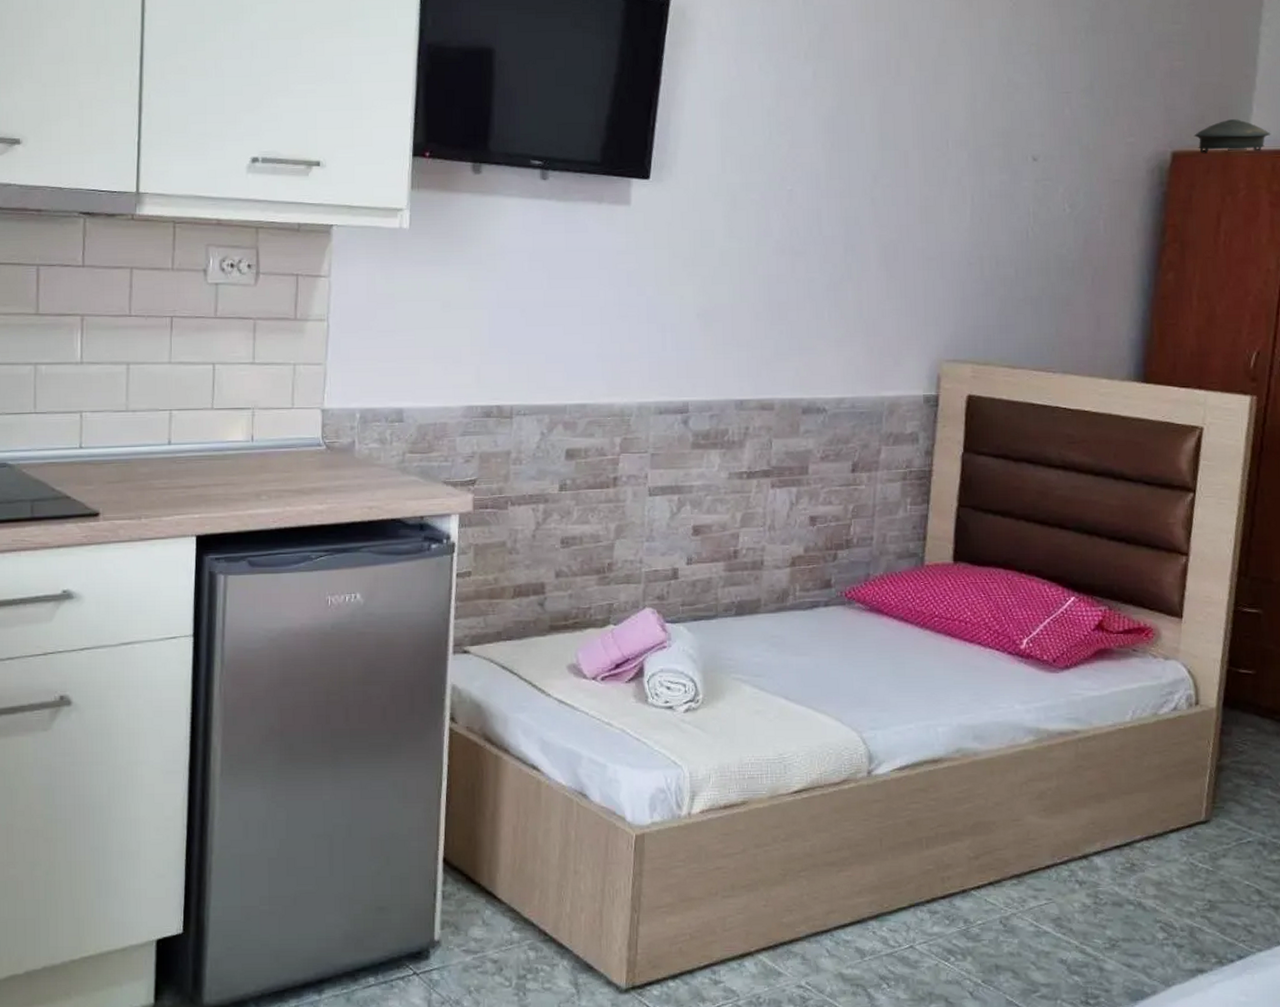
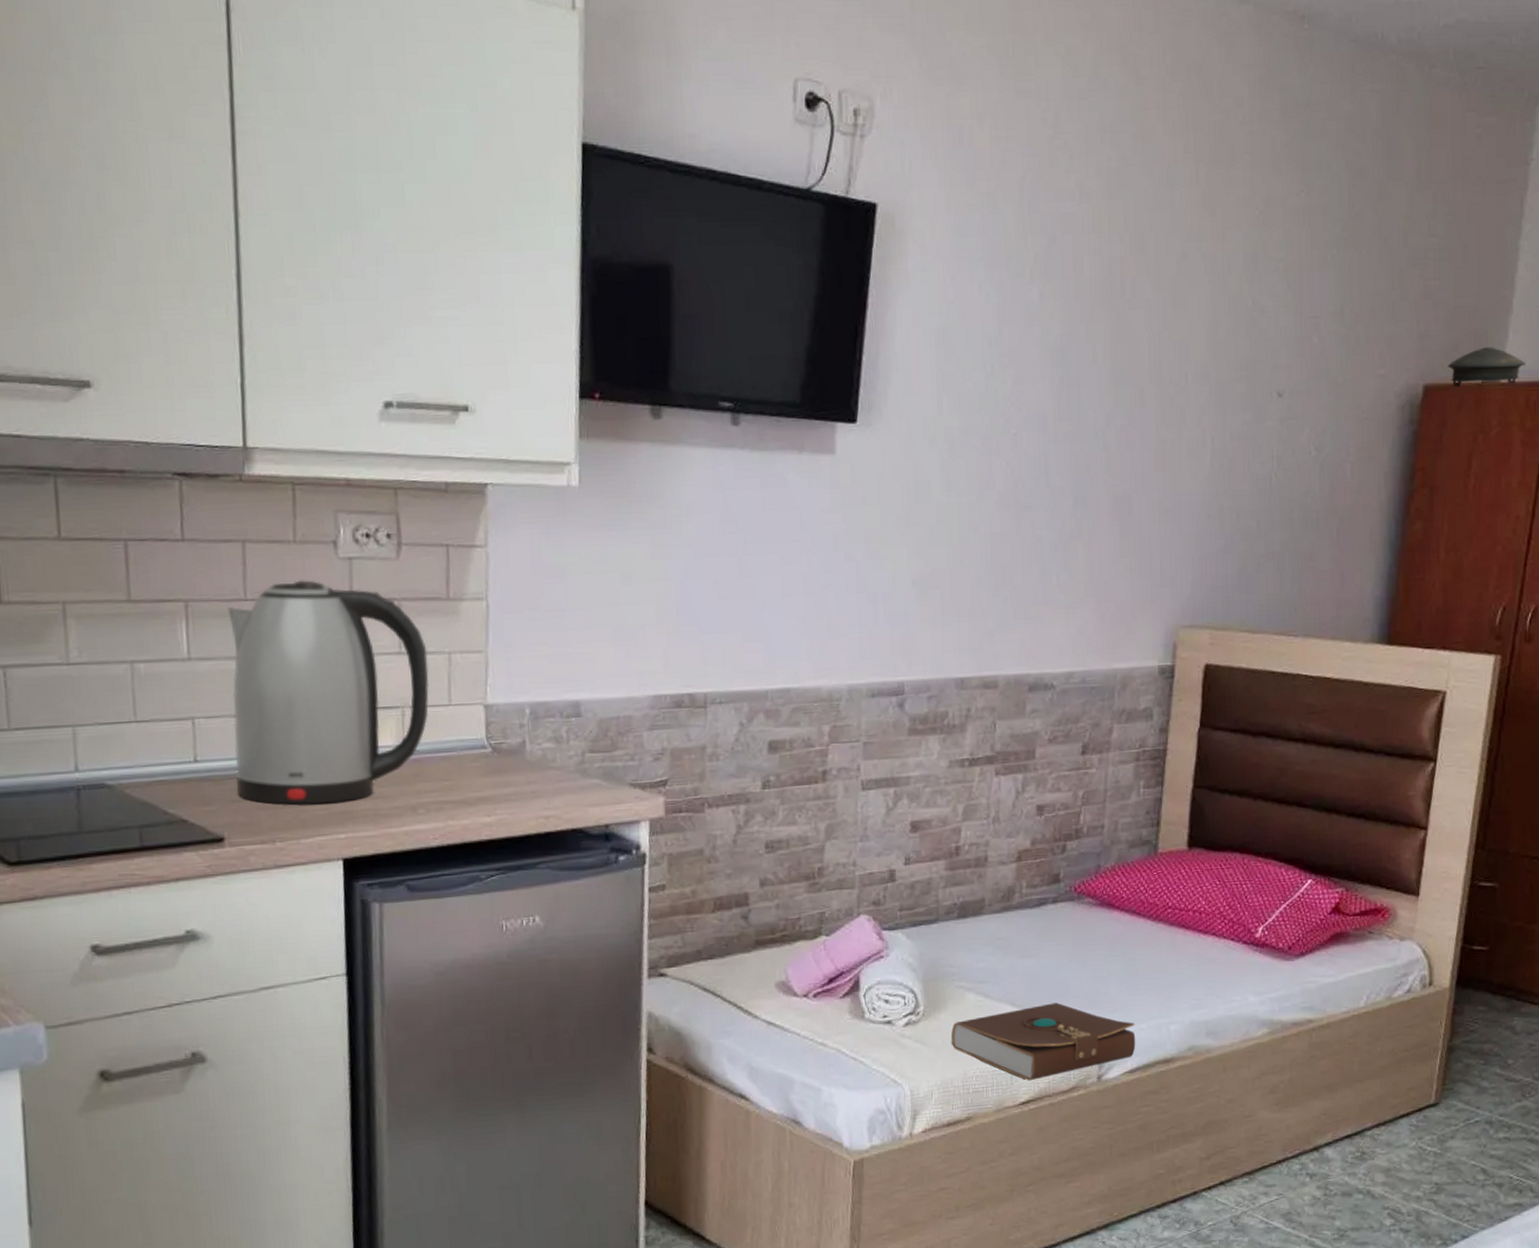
kettle: none [112,301,277,488] -> present [228,580,430,805]
book: none [729,699,905,771] -> present [951,1002,1136,1081]

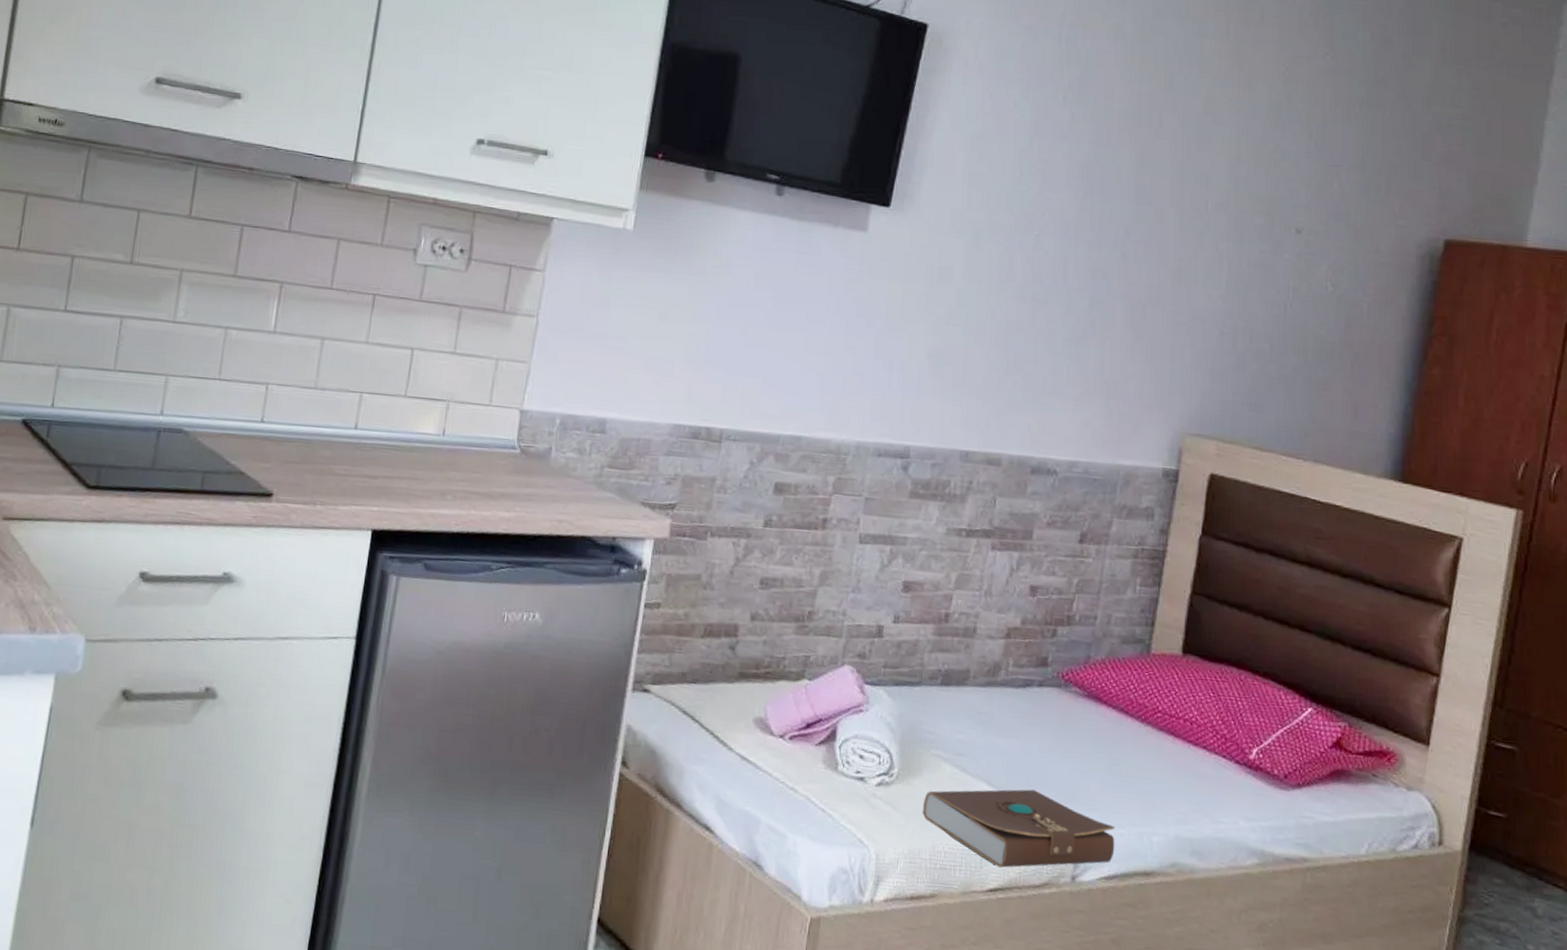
kettle: present [228,580,430,805] -> none [292,278,478,479]
decorative box: present [1447,347,1526,387] -> none [1469,212,1552,250]

